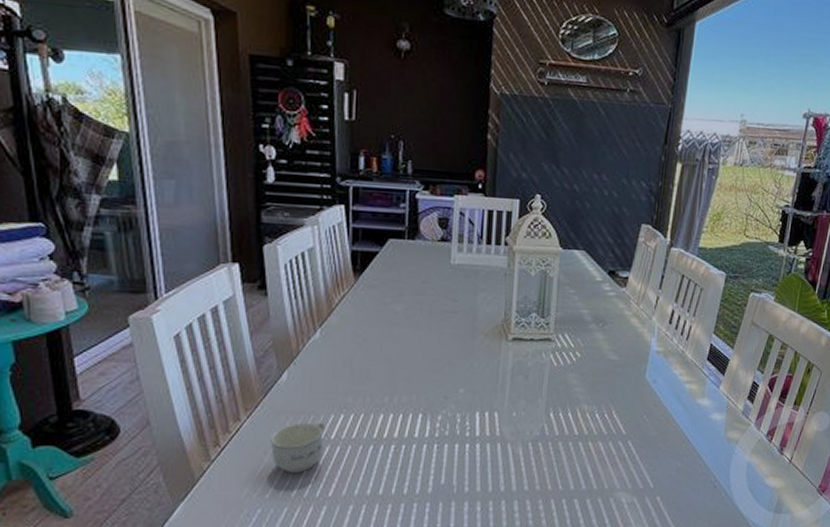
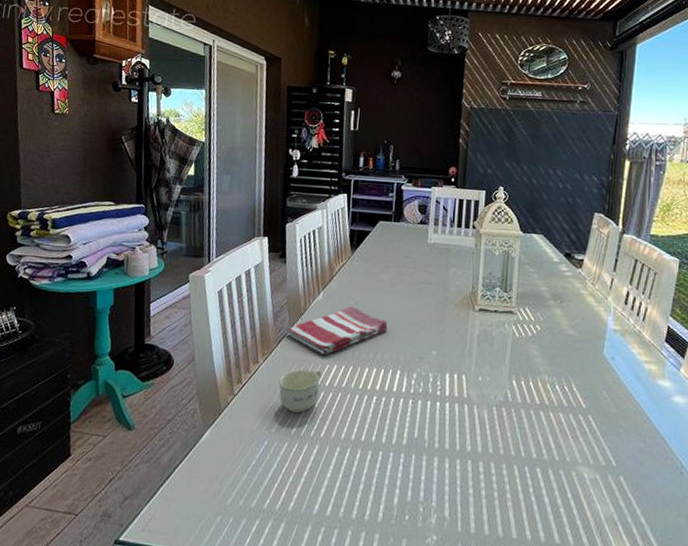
dish towel: none [273,345,406,404] -> present [285,307,388,355]

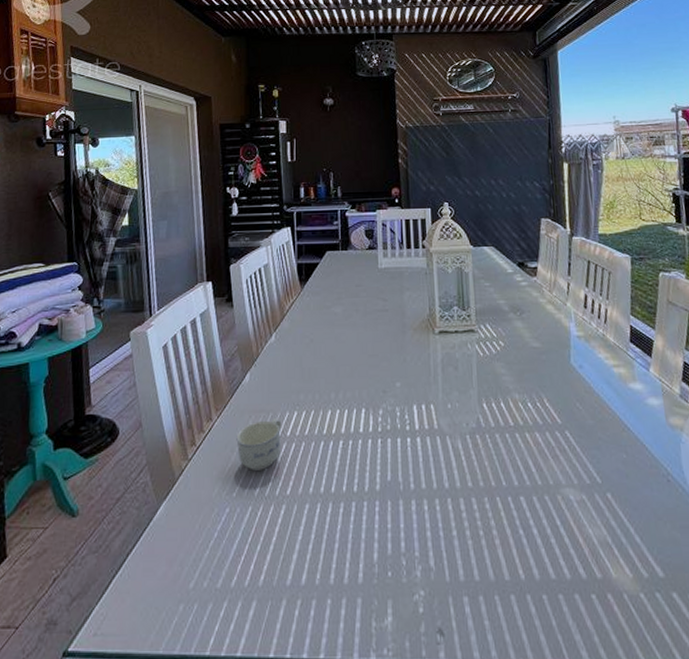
dish towel: present [285,307,388,355] -> none [238,346,348,402]

